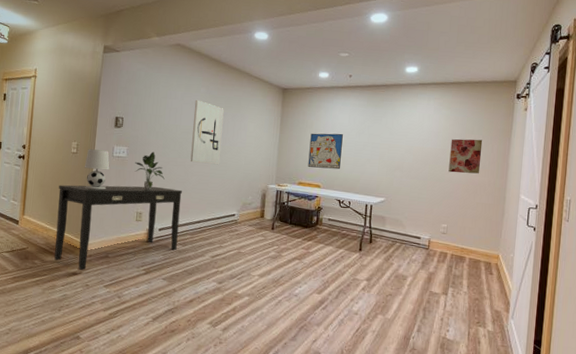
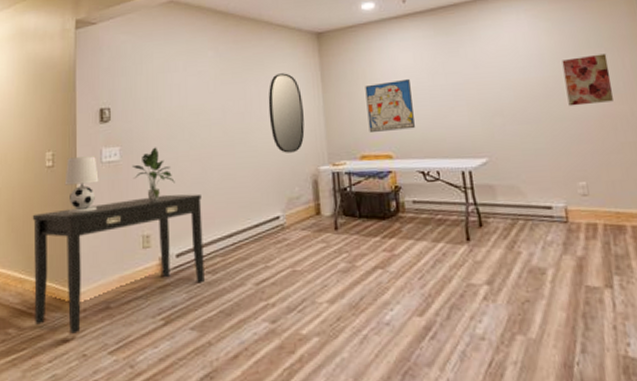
wall art: present [190,99,224,165] -> none [202,67,248,153]
home mirror: none [238,113,265,172] -> present [268,73,305,153]

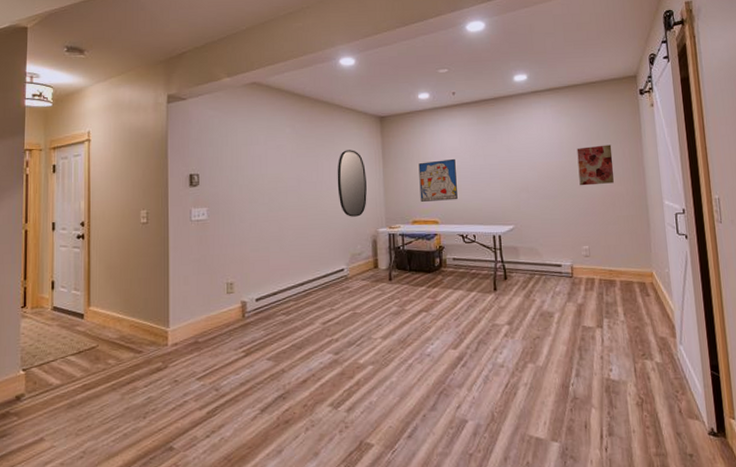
desk: present [32,193,205,334] -> none [129,249,280,364]
table lamp: present [64,156,99,213] -> none [157,215,189,263]
potted plant: present [132,147,175,201] -> none [218,209,256,255]

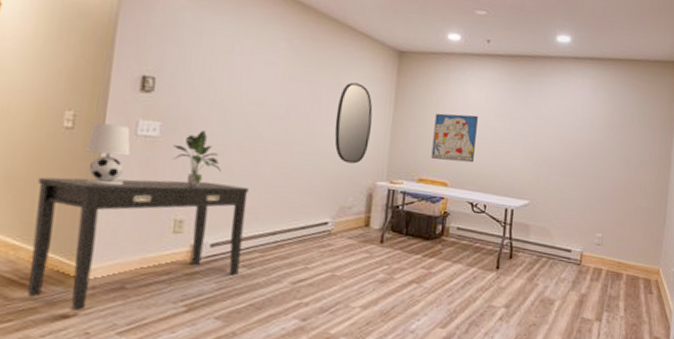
desk: none [129,249,280,364] -> present [27,177,249,310]
table lamp: none [157,215,189,263] -> present [85,122,131,186]
potted plant: none [218,209,256,255] -> present [173,130,221,187]
wall art: present [577,144,614,186] -> none [604,128,644,172]

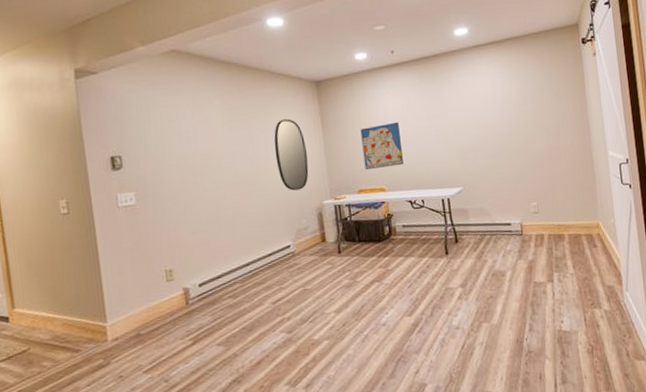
desk: present [27,177,249,310] -> none [53,230,227,360]
table lamp: present [85,122,131,186] -> none [82,202,119,255]
potted plant: present [173,130,221,187] -> none [149,190,192,240]

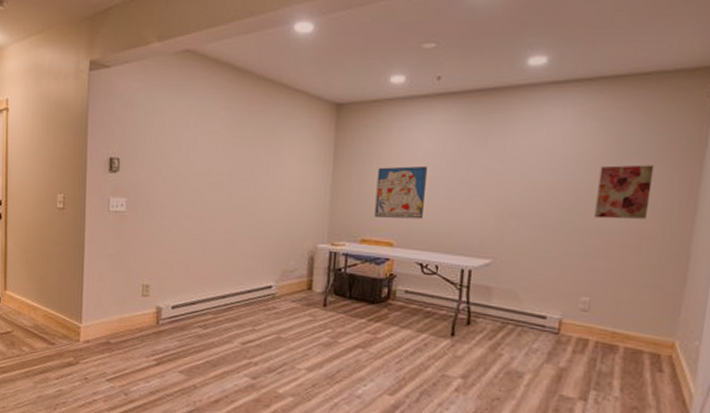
home mirror: present [274,119,309,191] -> none [274,143,311,227]
wall art: none [521,97,559,142] -> present [594,164,655,219]

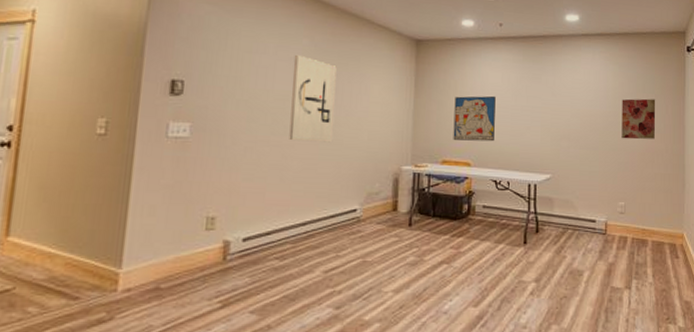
wall art: none [209,127,253,218] -> present [289,54,337,143]

